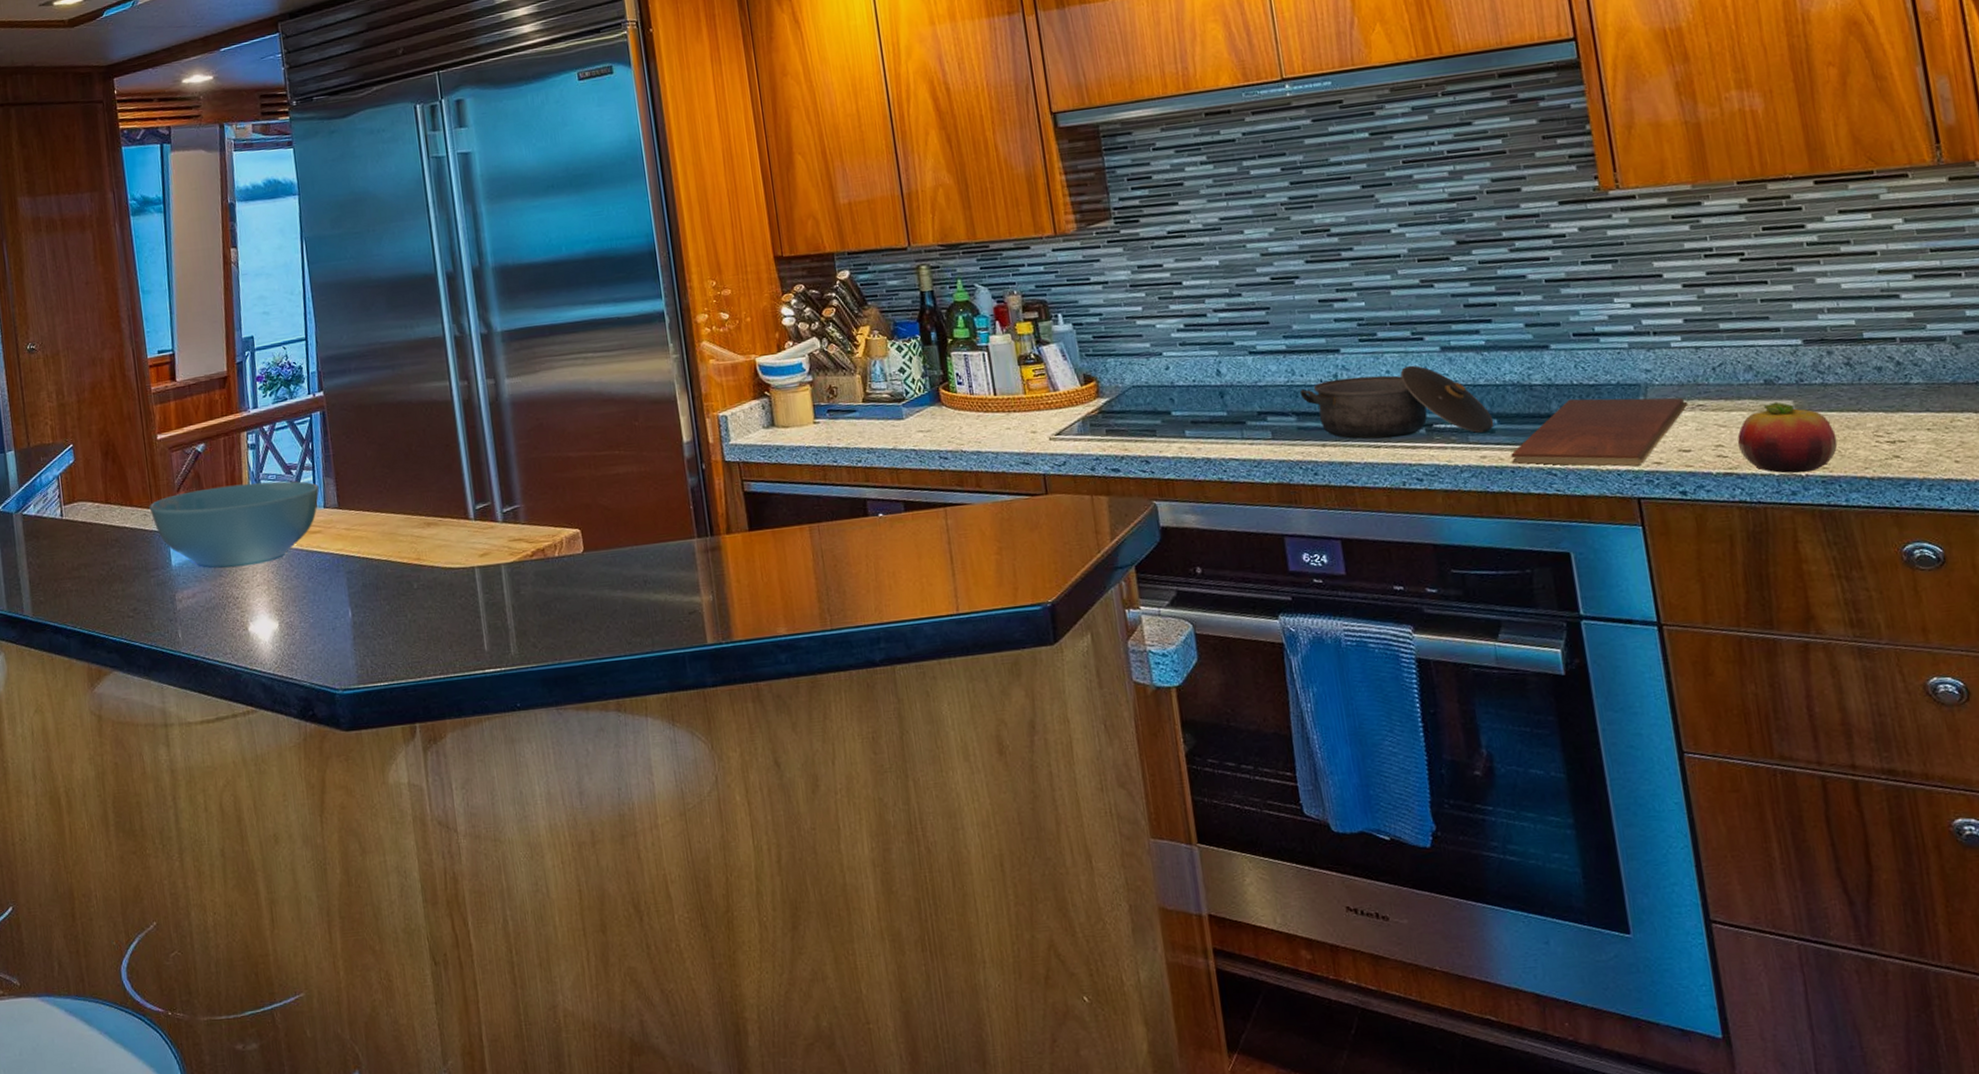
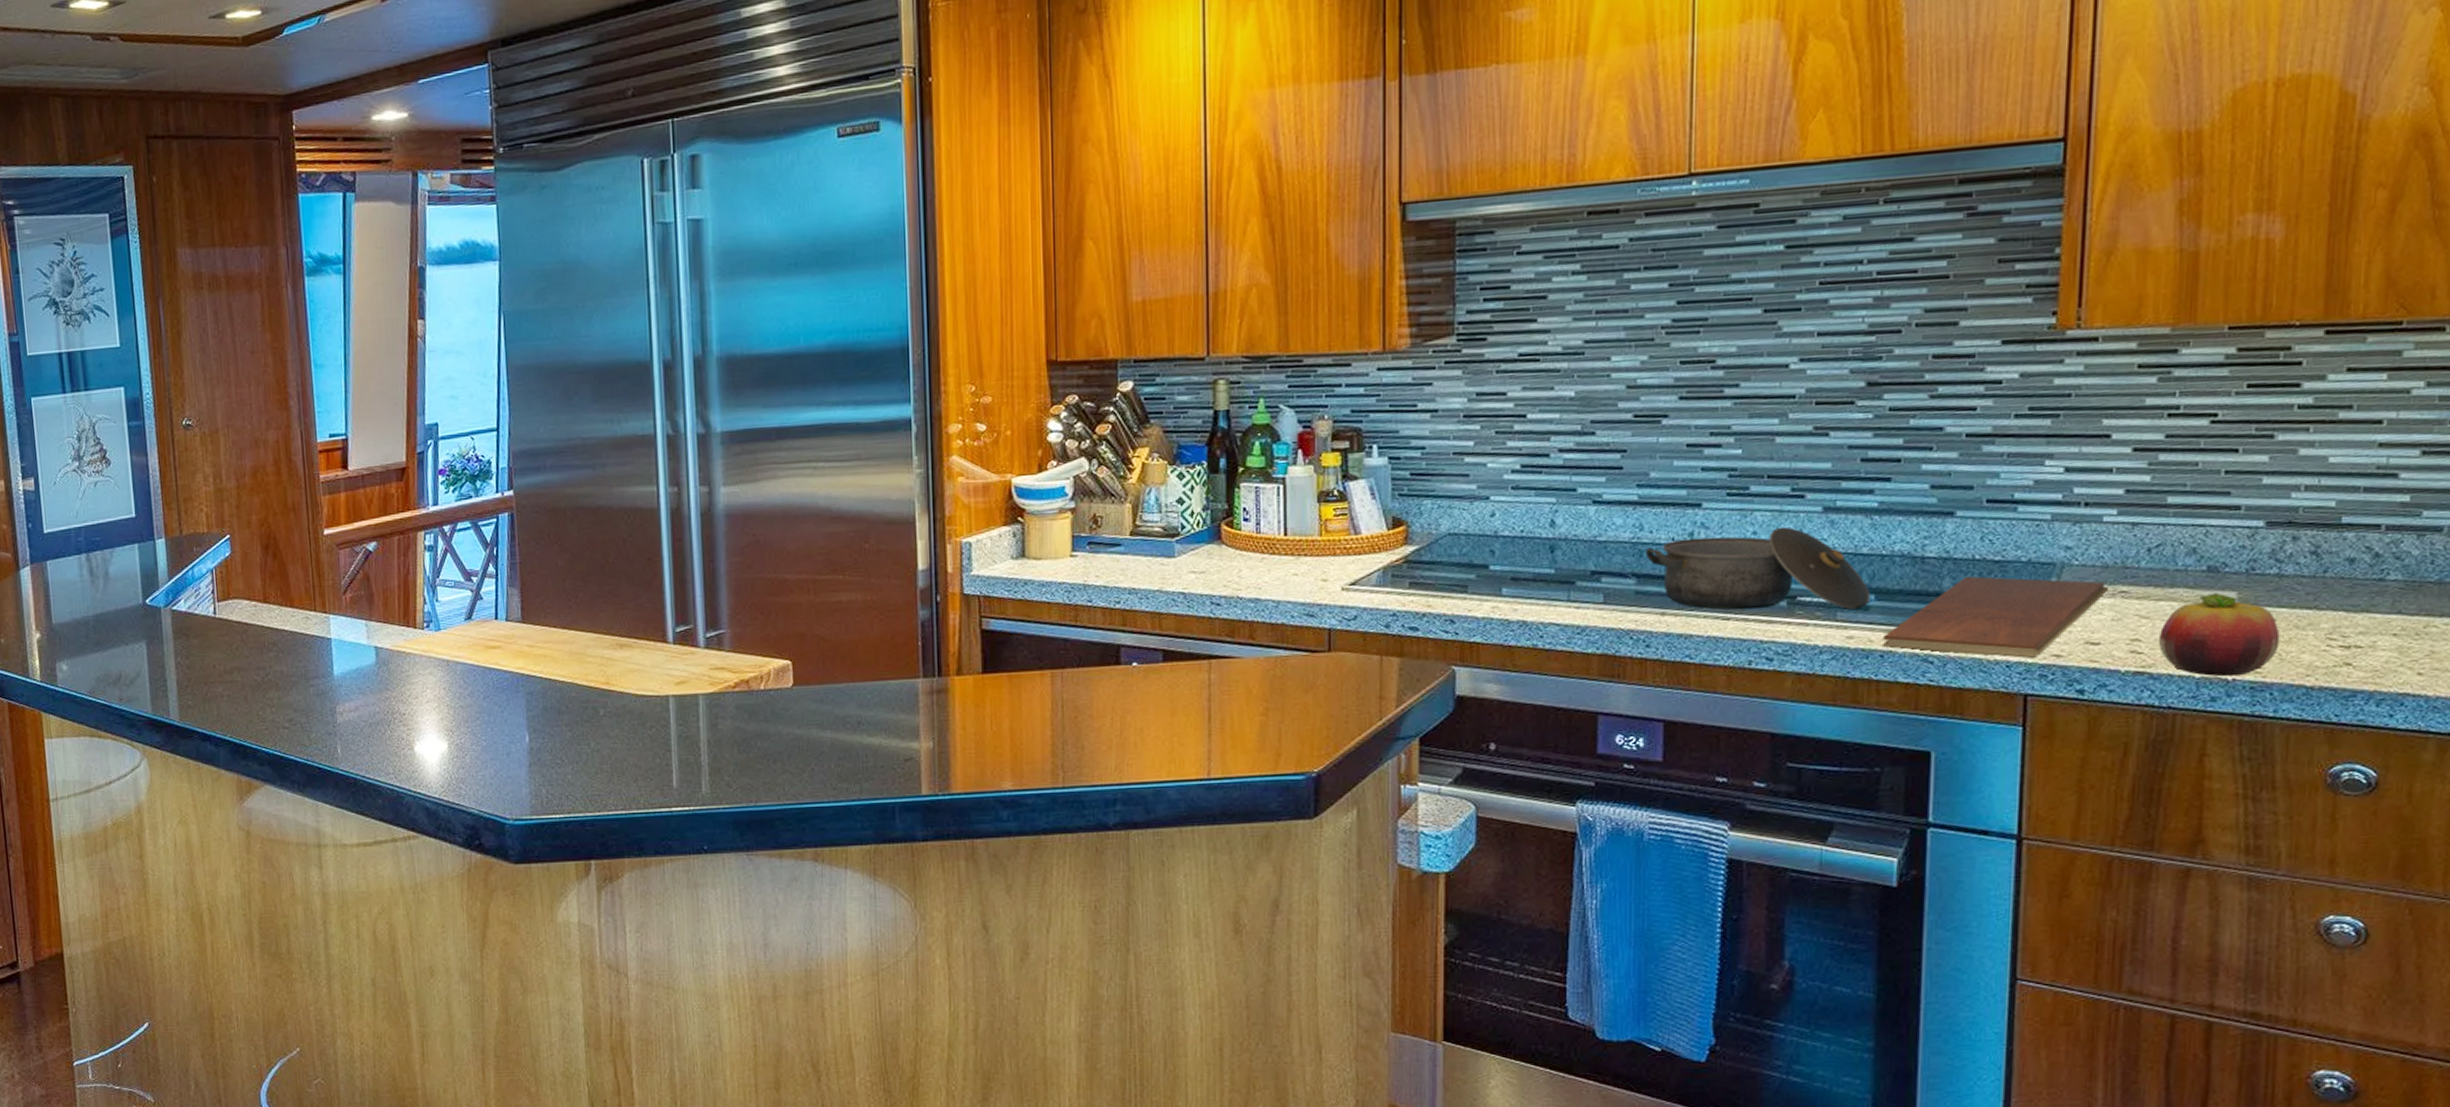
bowl: present [149,481,320,569] -> none [311,588,503,681]

